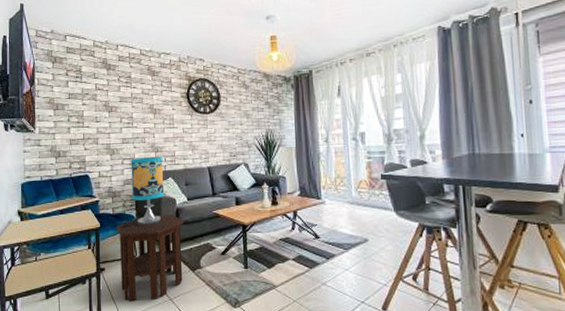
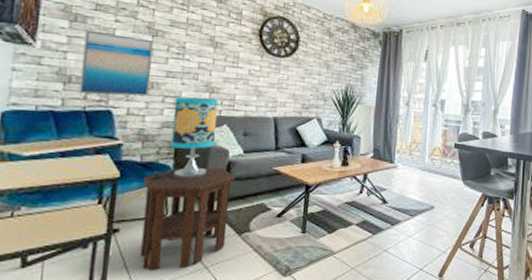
wall art: none [65,114,111,164] -> present [79,30,153,96]

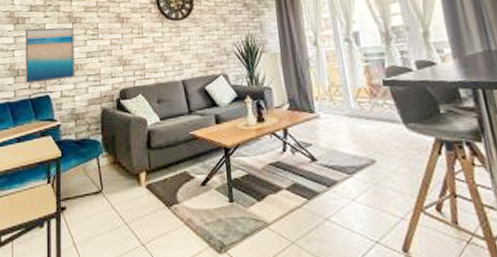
side table: present [140,167,235,271] -> none [80,138,157,249]
table lamp: present [150,96,218,180] -> none [85,71,134,156]

